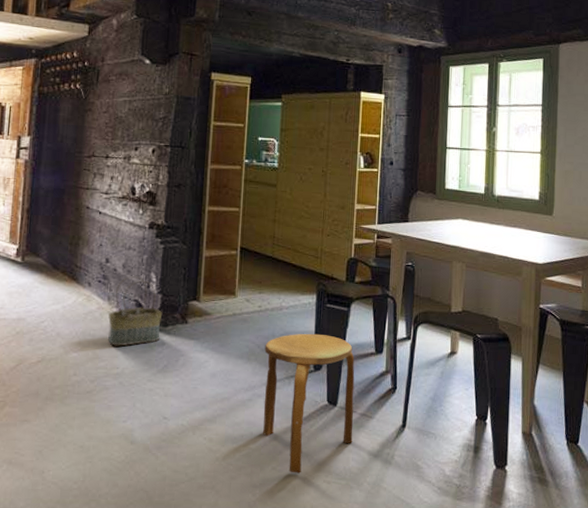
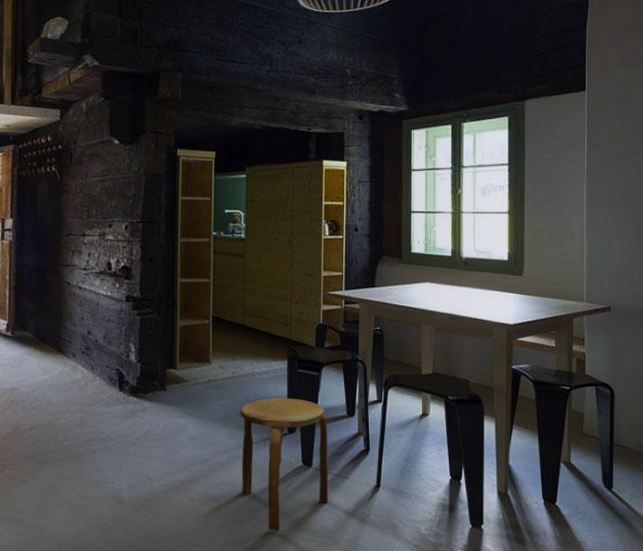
basket: present [108,276,163,347] -> none [93,347,143,413]

